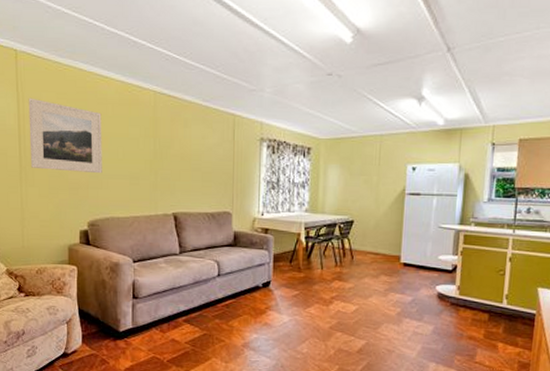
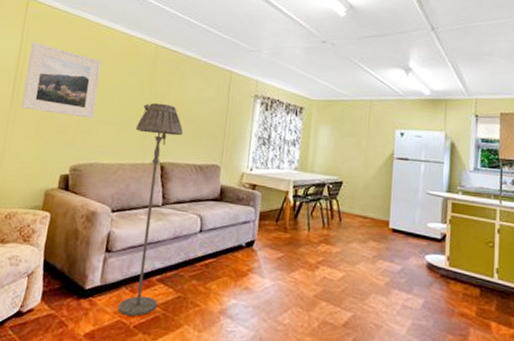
floor lamp: none [145,153,192,352] -> present [118,102,184,316]

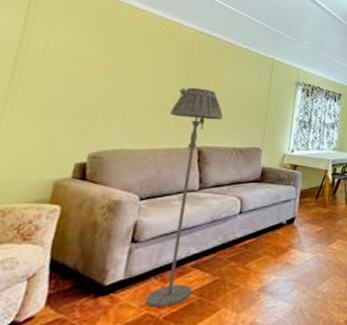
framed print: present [21,41,102,119] -> none [23,18,131,103]

